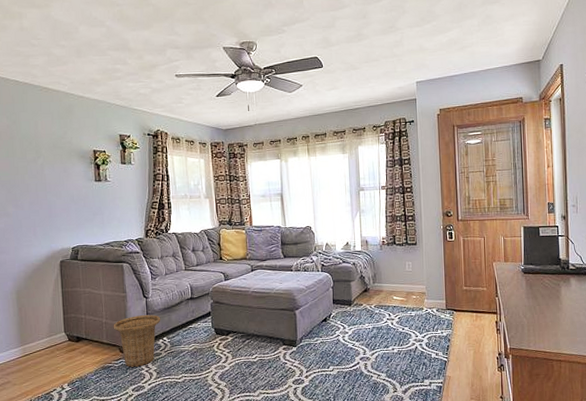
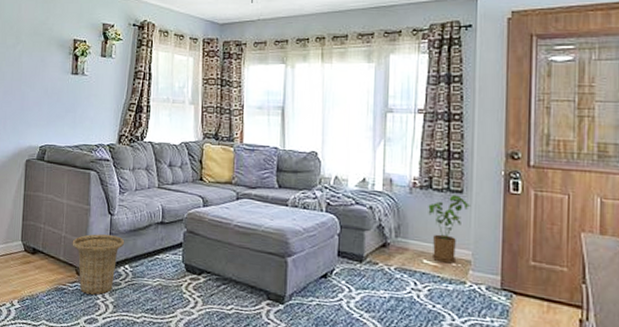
house plant: none [394,247,423,297] -> present [428,195,472,264]

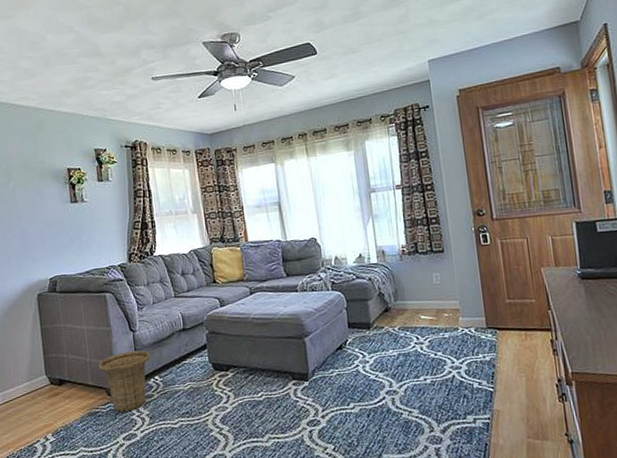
house plant: present [428,195,472,264] -> none [417,255,453,316]

